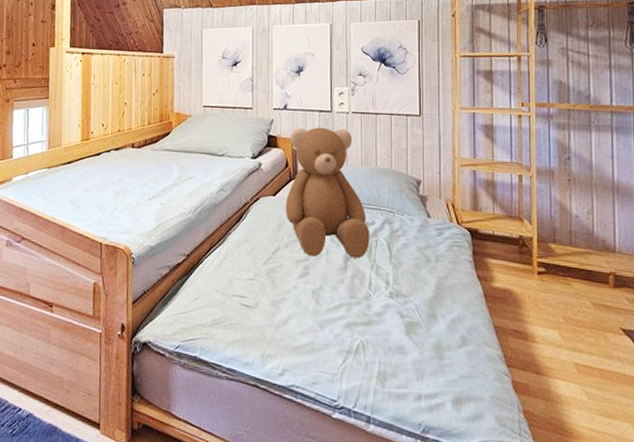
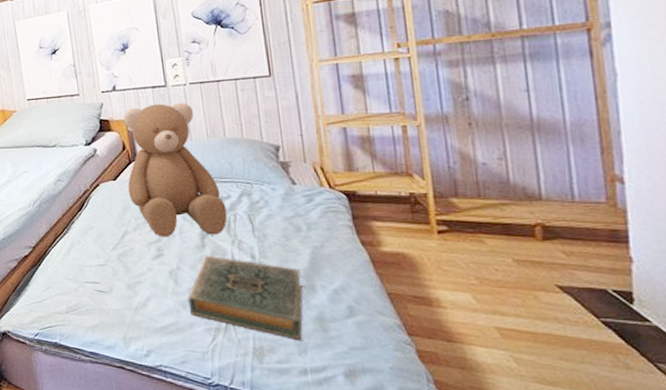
hardback book: none [325,277,426,366] -> present [188,255,303,340]

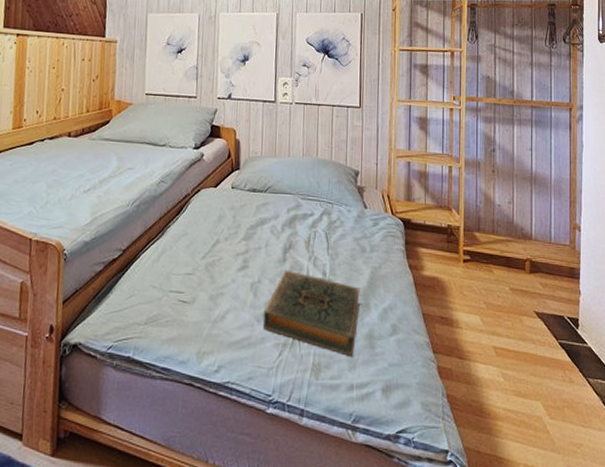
teddy bear: present [123,102,228,237] -> none [226,117,309,250]

